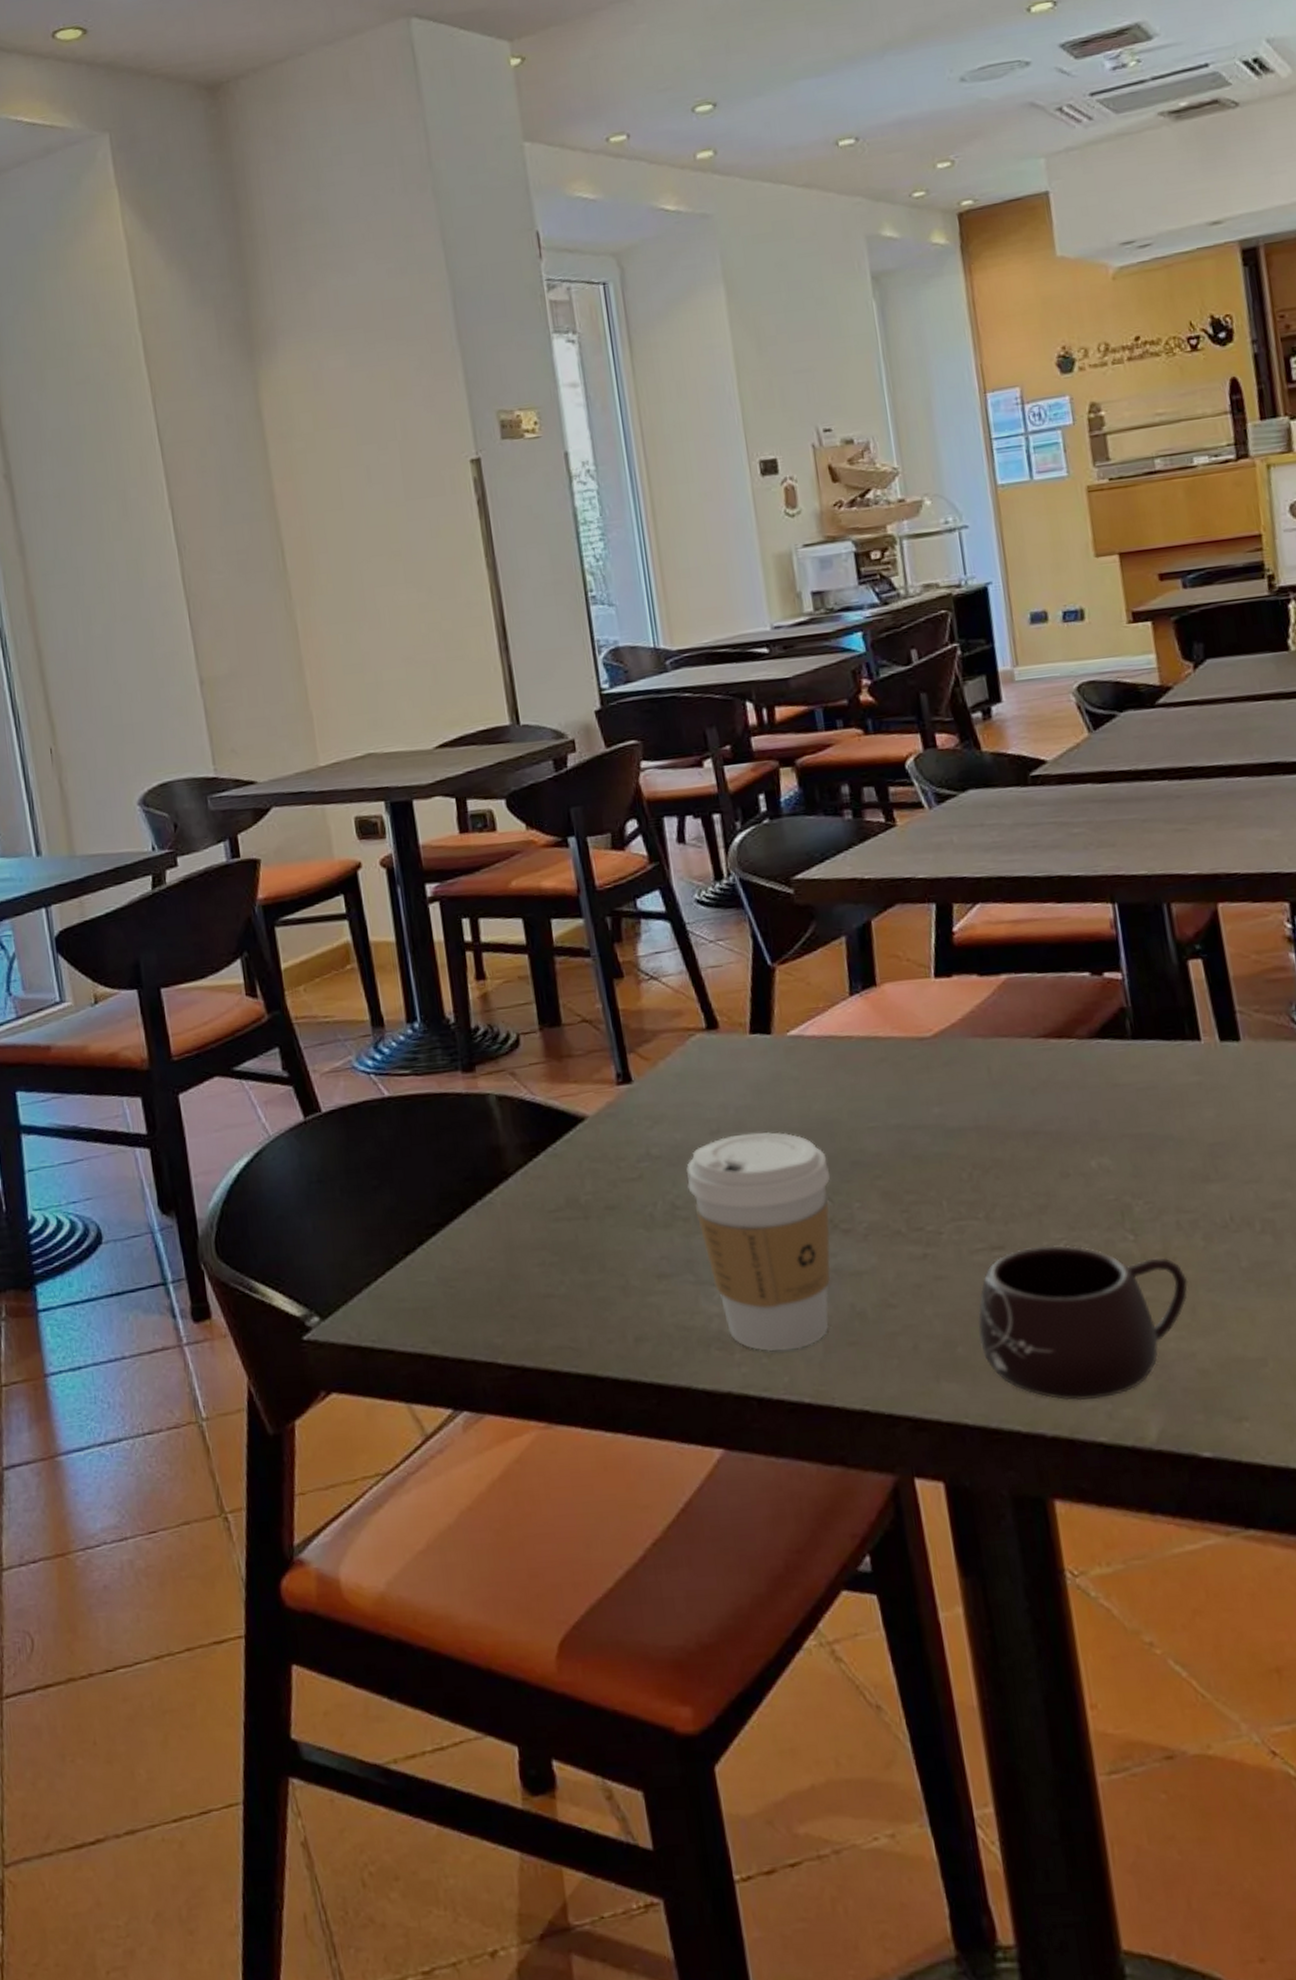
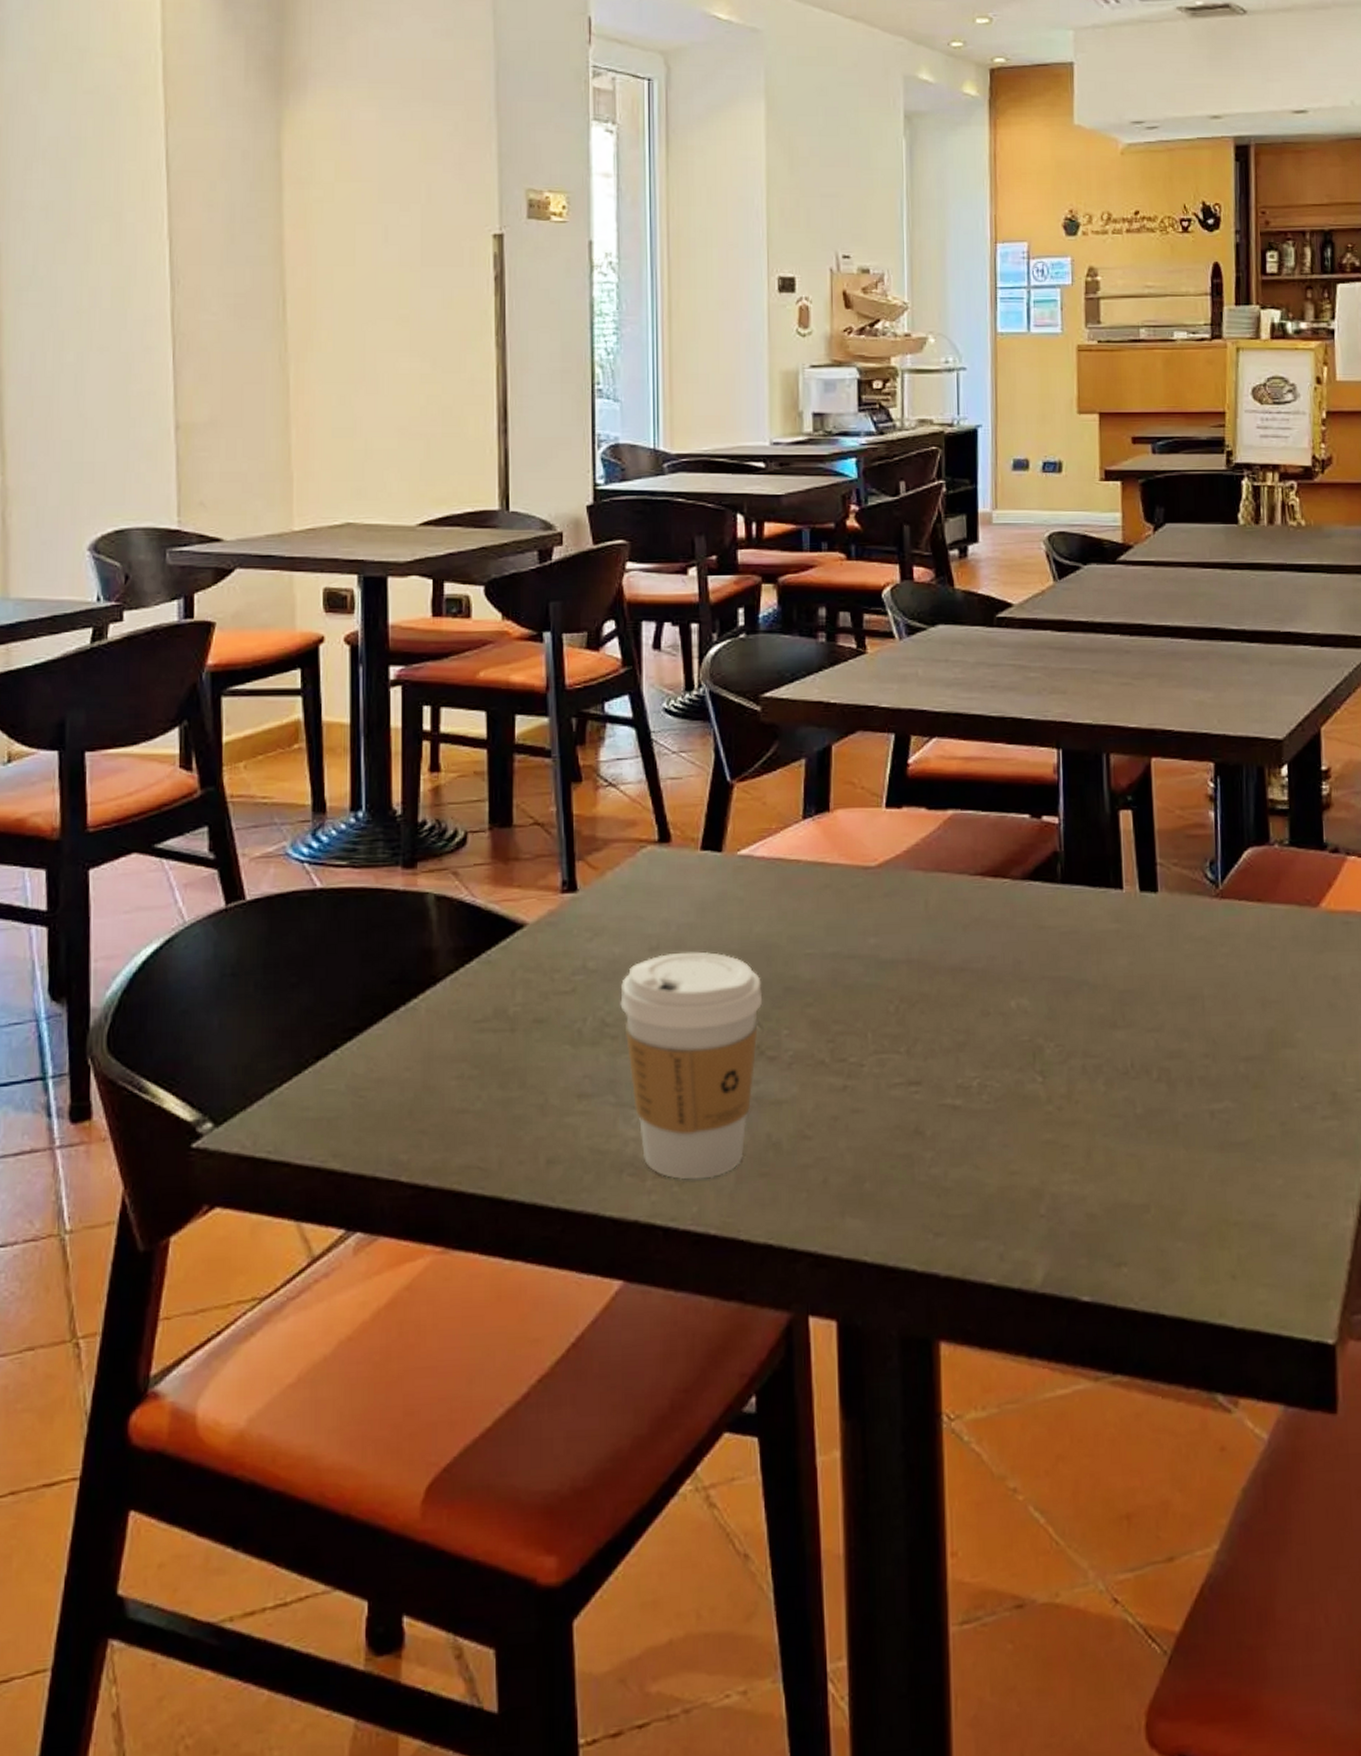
mug: present [977,1244,1189,1401] -> none [887,1082,1087,1241]

